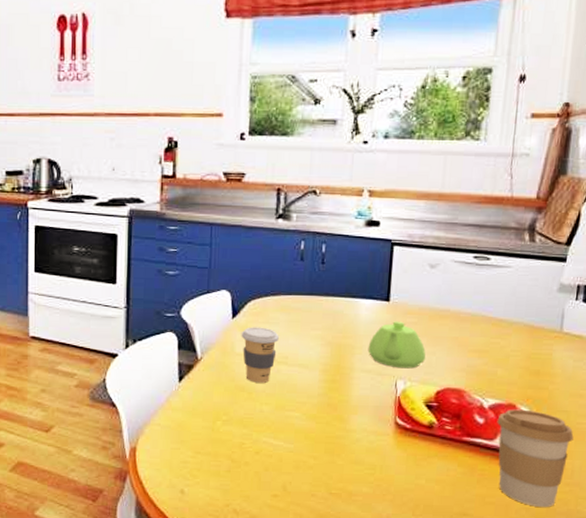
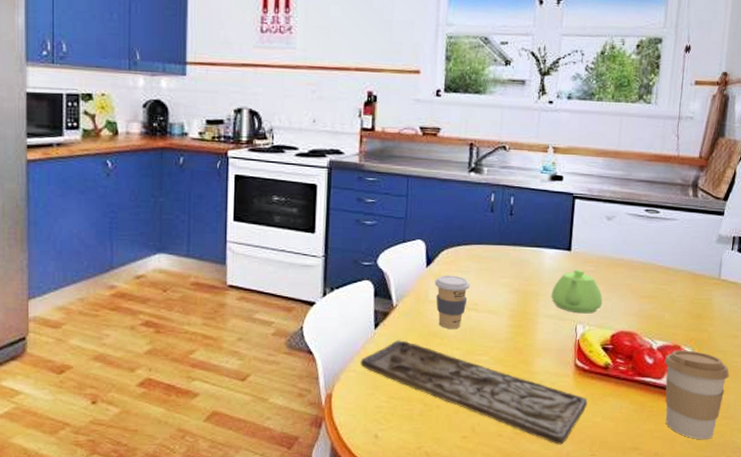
cutting board: none [165,394,410,507] -> present [360,340,588,445]

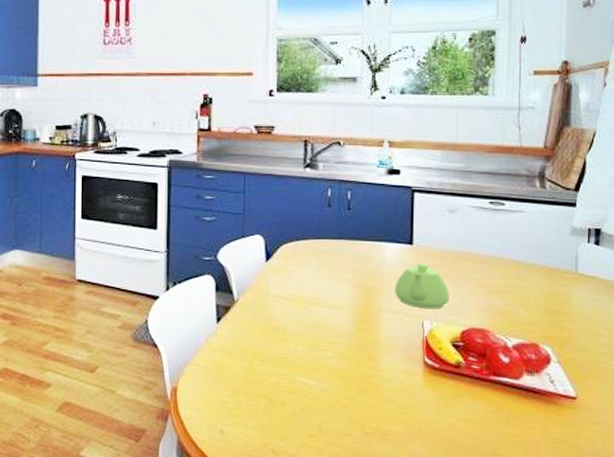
cutting board: present [360,340,588,445] -> none [204,334,440,447]
coffee cup: present [434,275,470,329] -> none [274,269,310,323]
coffee cup: present [664,350,730,440] -> none [521,348,596,447]

